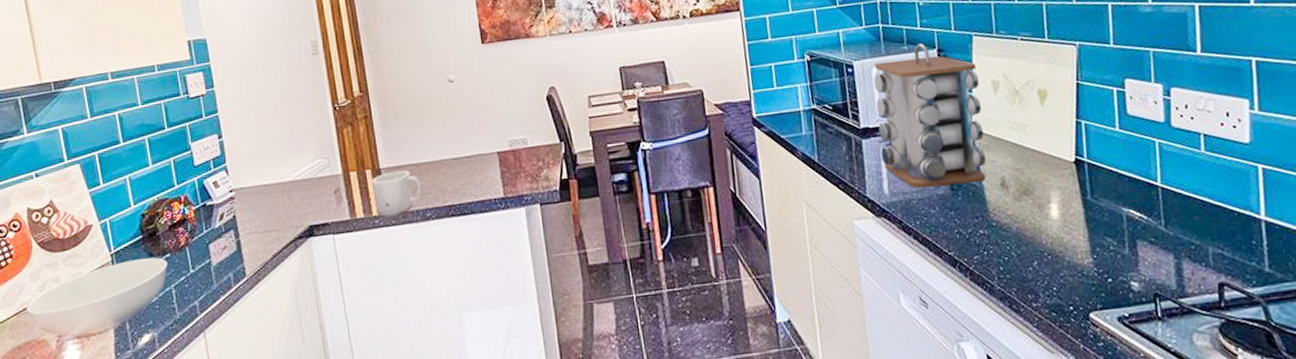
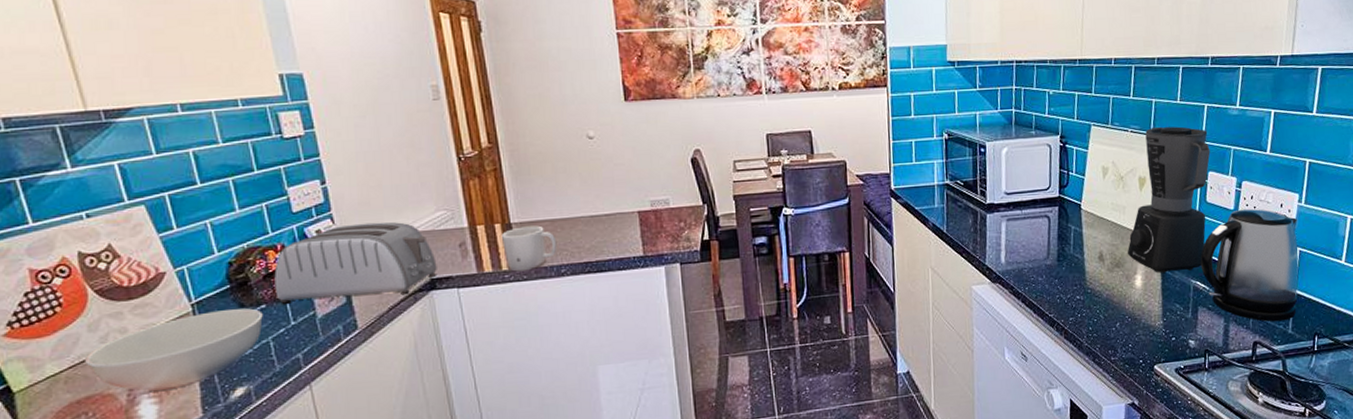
toaster: none [178,171,315,254] -> present [274,222,437,306]
spice rack: present [873,43,986,188] -> none [1002,129,1092,259]
blender: none [1035,30,1134,201] -> present [1127,126,1211,273]
kettle: none [1129,119,1272,258] -> present [1200,208,1299,322]

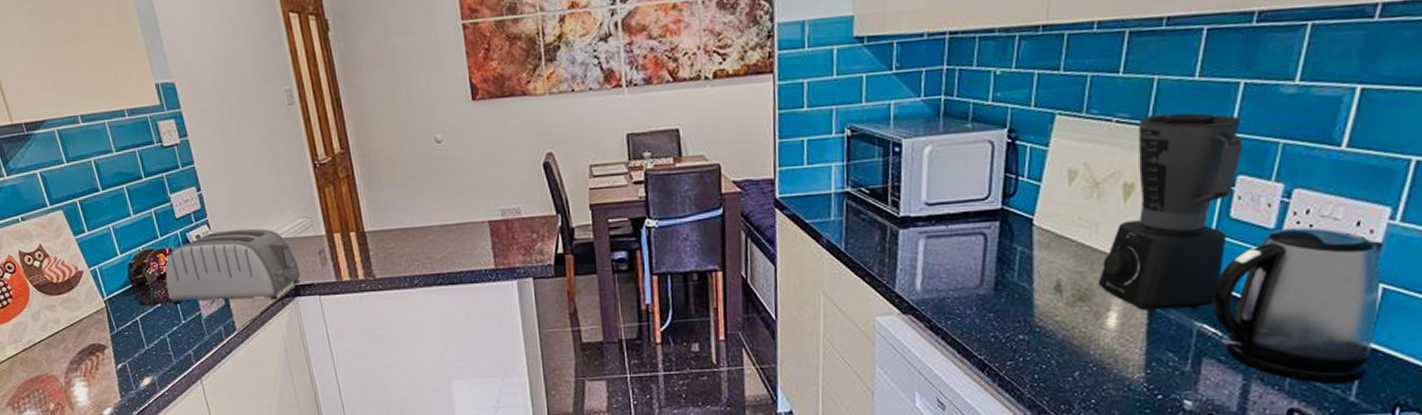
bowl: present [85,308,263,392] -> none [32,306,160,376]
mug: present [502,225,558,272] -> none [357,234,410,281]

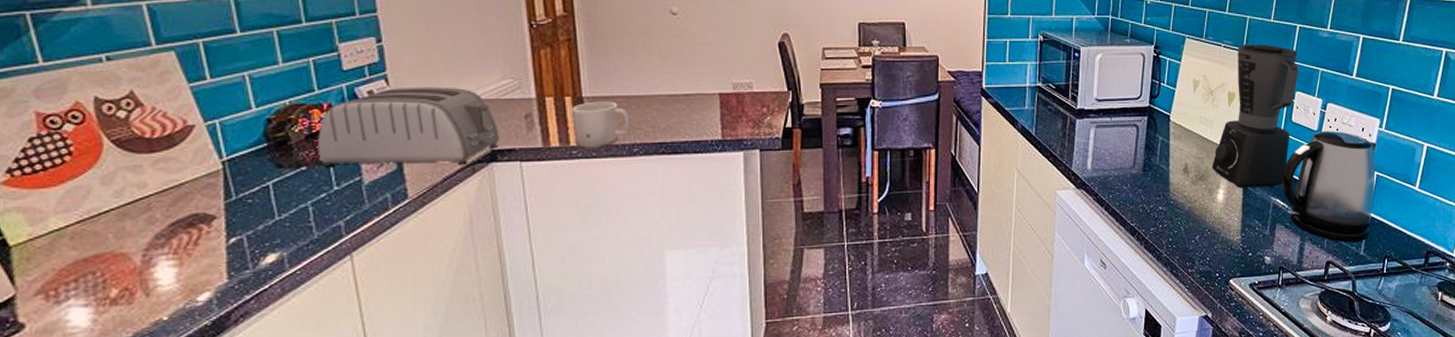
mug: none [357,234,410,281] -> present [572,101,631,148]

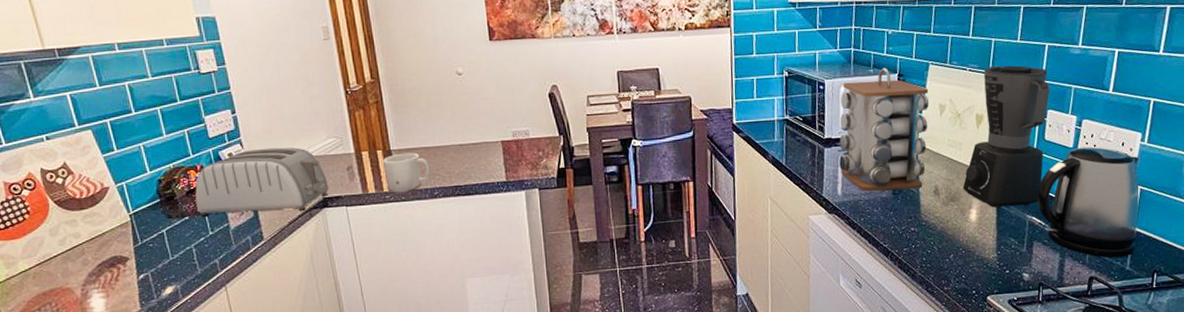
spice rack: none [1091,38,1184,167] -> present [839,68,930,191]

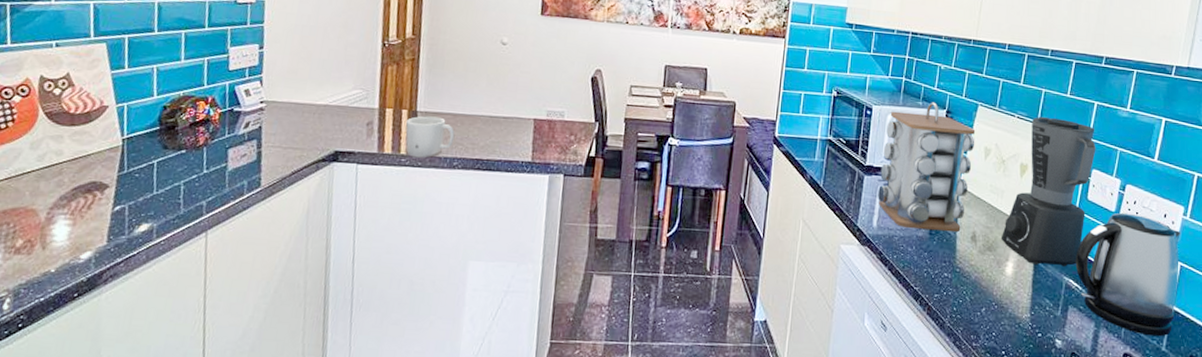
toaster: present [195,147,329,218] -> none [196,89,344,163]

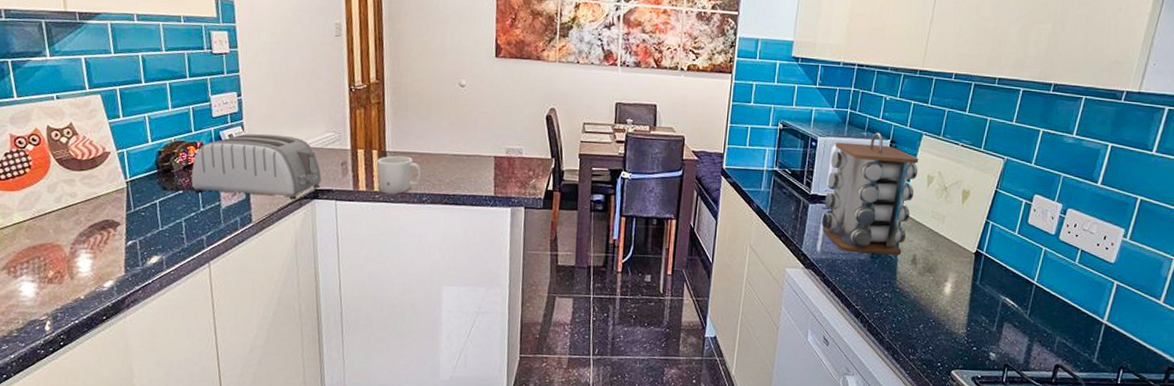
toaster: none [196,89,344,163] -> present [191,133,322,200]
blender: present [1000,116,1096,267] -> none [940,144,1039,286]
kettle: present [1075,212,1182,337] -> none [1012,235,1120,350]

